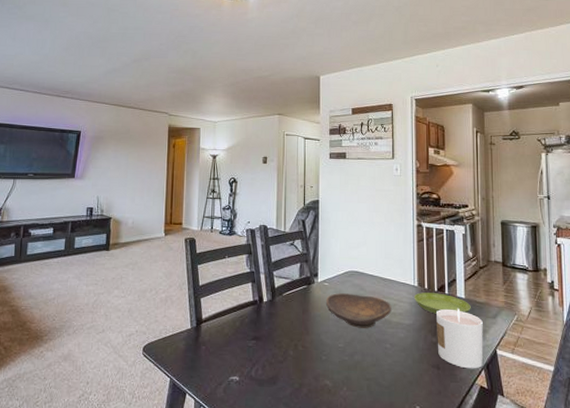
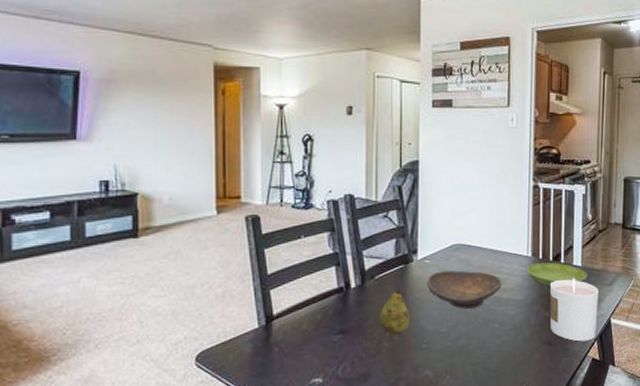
fruit: none [286,305,312,344] -> present [379,288,411,333]

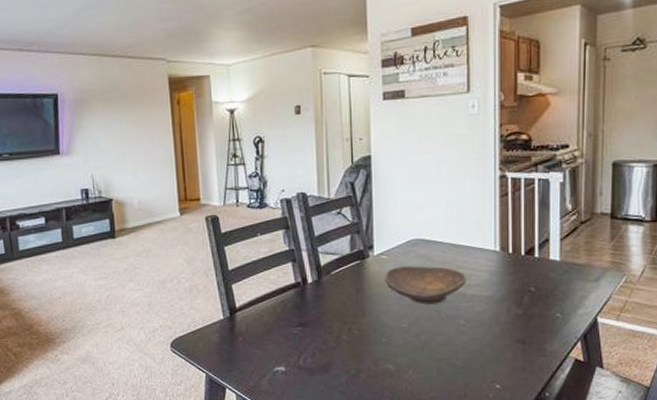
fruit: present [379,288,411,333] -> none [337,283,369,327]
saucer: present [526,262,587,286] -> none [494,257,567,282]
candle: present [550,277,599,342] -> none [523,272,582,341]

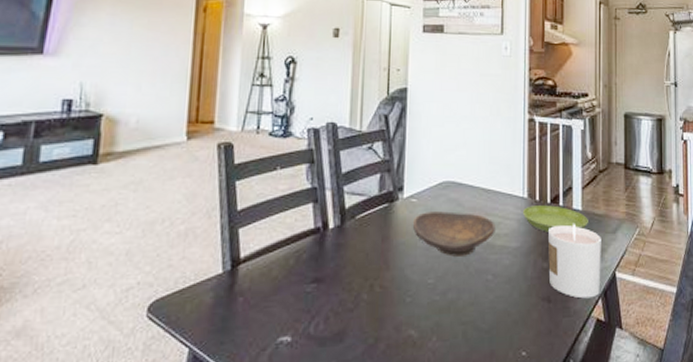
saucer: none [494,257,567,282] -> present [522,205,588,232]
candle: none [523,272,582,341] -> present [548,223,601,299]

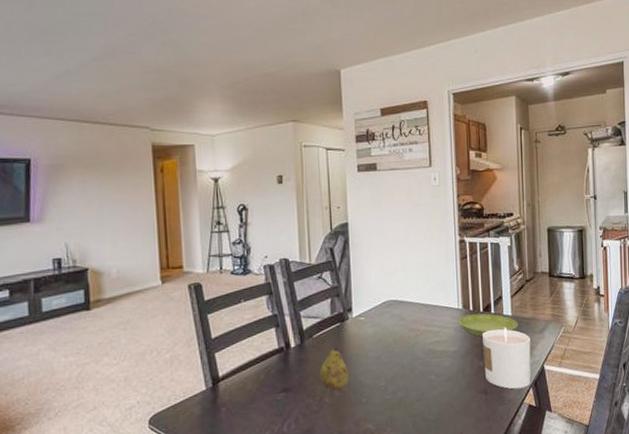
fruit: none [359,230,394,283] -> present [319,345,350,389]
decorative bowl: present [413,211,495,257] -> none [363,325,435,363]

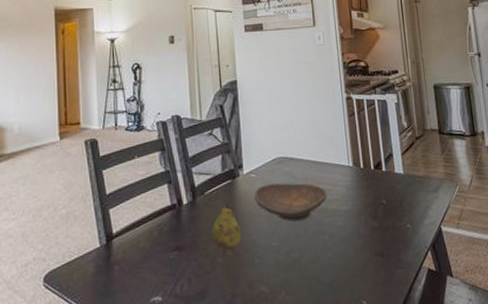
decorative bowl: none [363,325,435,363] -> present [254,183,327,222]
saucer: present [458,313,518,337] -> none [349,171,411,195]
candle: present [483,327,531,389] -> none [375,185,428,252]

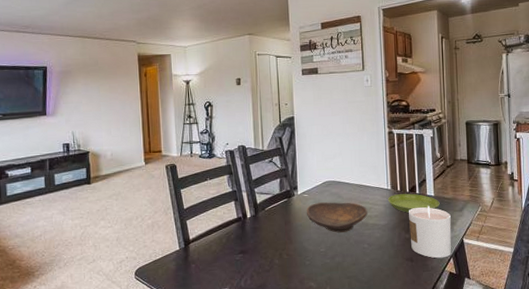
fruit: present [211,203,242,249] -> none [270,217,295,253]
saucer: none [349,171,411,195] -> present [387,193,440,213]
candle: none [375,185,428,252] -> present [409,205,452,259]

